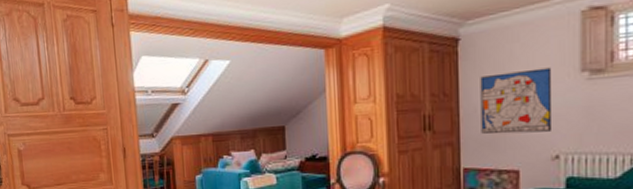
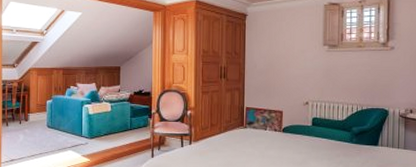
wall art: present [480,67,553,134] -> none [259,41,306,85]

